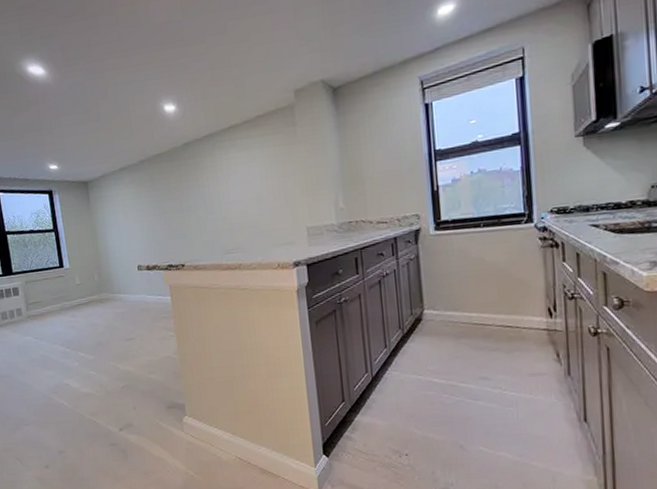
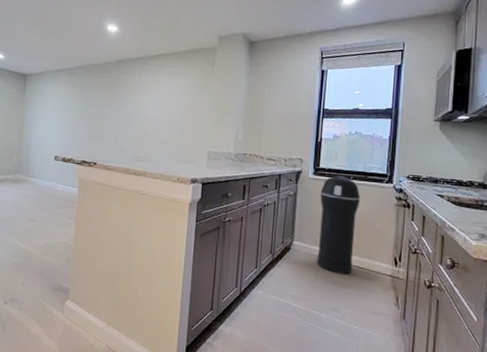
trash can: none [446,225,499,338] -> present [317,175,361,275]

